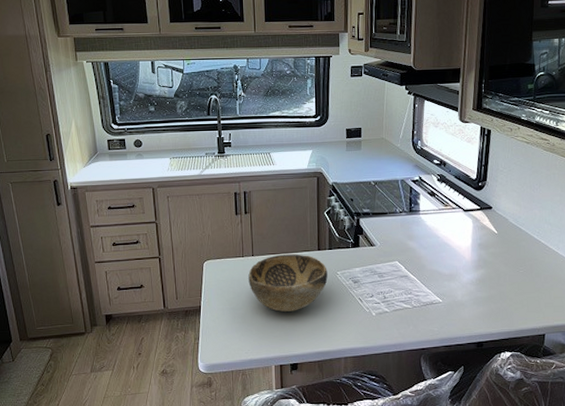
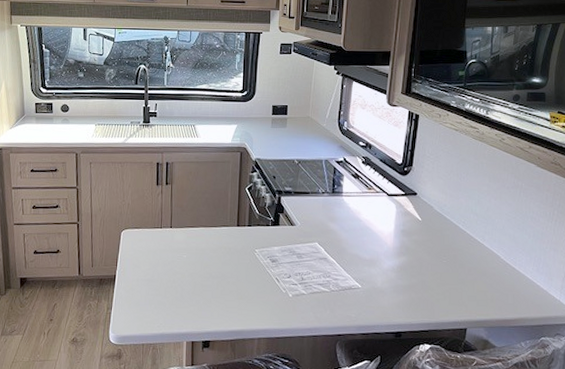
decorative bowl: present [248,254,328,312] -> none [165,228,246,287]

